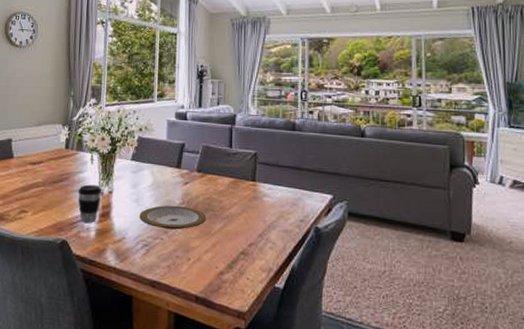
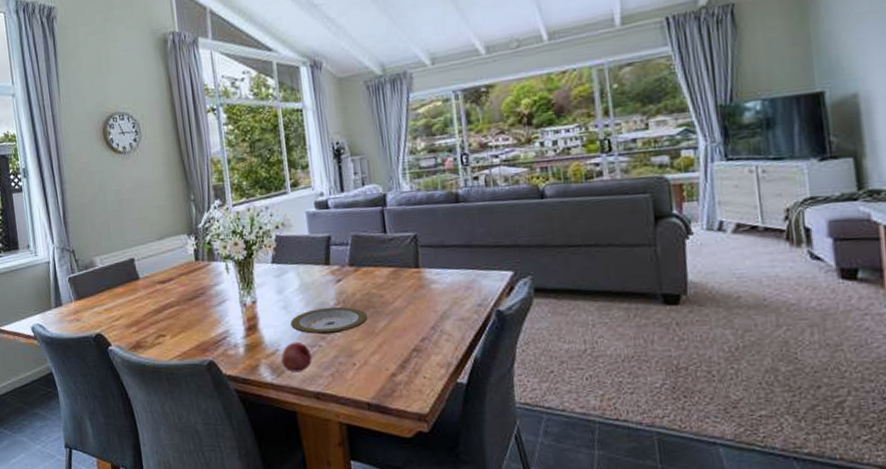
coffee cup: present [78,184,102,224] -> none [217,296,245,340]
fruit: none [126,232,153,261] -> present [281,341,312,373]

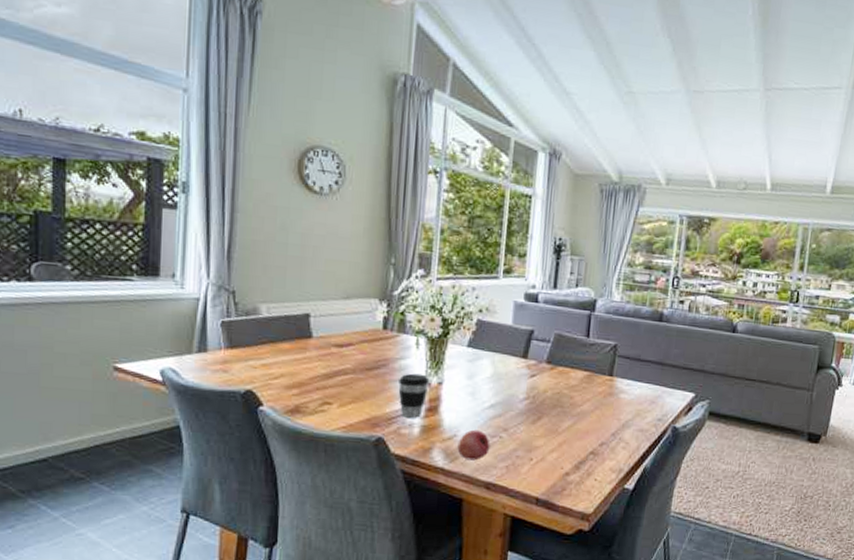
coffee cup: none [217,296,245,340] -> present [398,373,430,419]
plate: present [290,306,368,335] -> none [474,400,555,427]

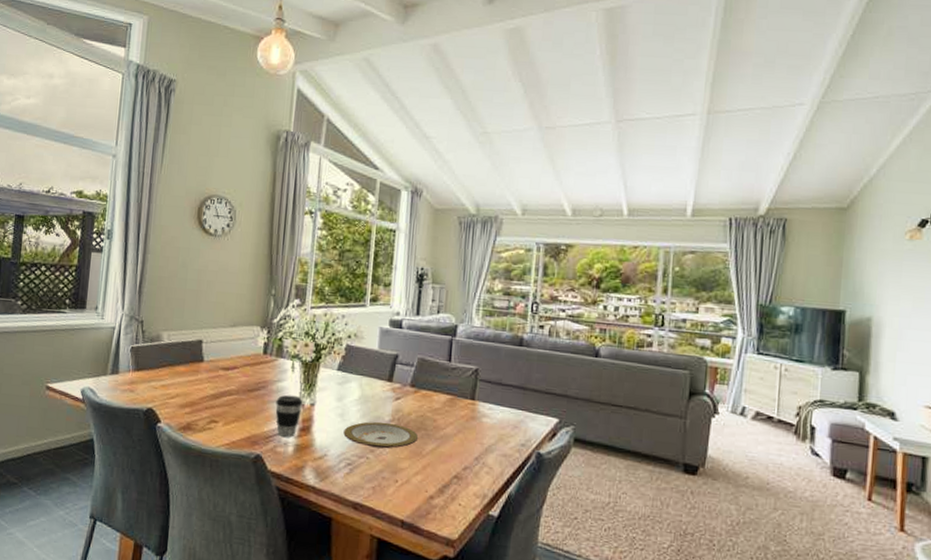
fruit: present [457,429,490,461] -> none [327,449,358,481]
plate: none [474,400,555,427] -> present [343,421,419,449]

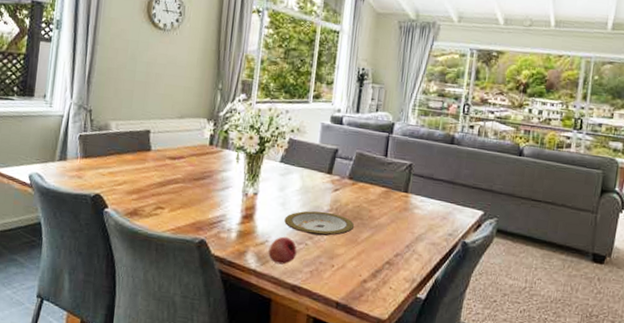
coffee cup: present [275,395,303,438] -> none [219,184,247,225]
fruit: none [327,449,358,481] -> present [268,236,297,265]

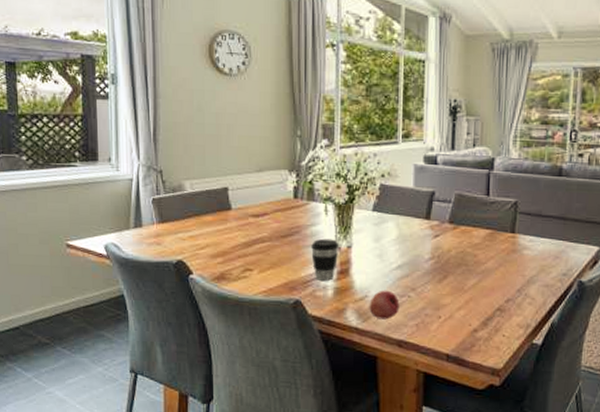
coffee cup: none [219,184,247,225] -> present [311,238,339,282]
plate: present [284,211,355,236] -> none [383,260,460,287]

